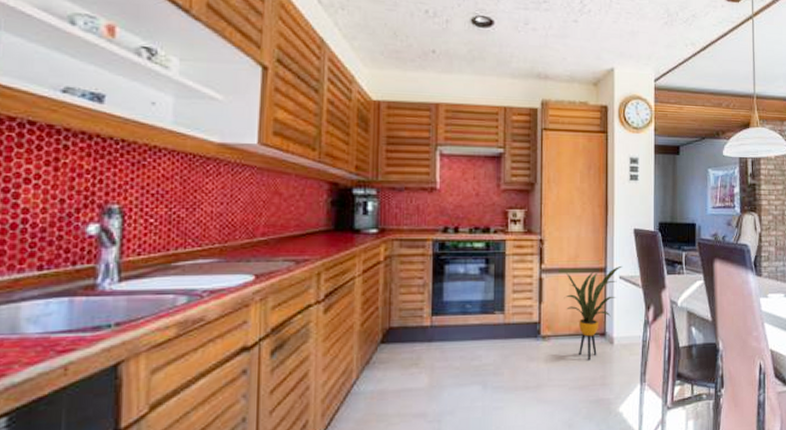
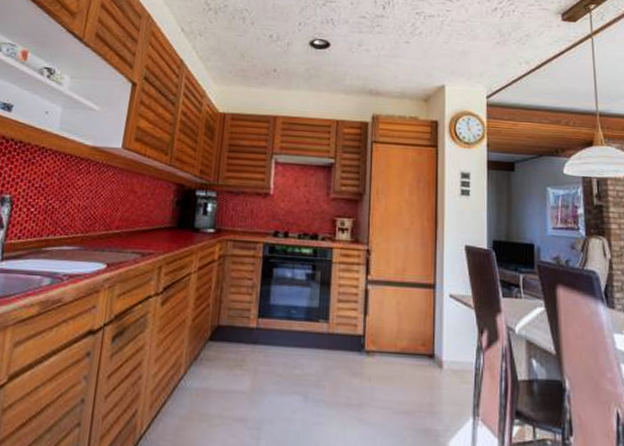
house plant: present [564,265,622,361] -> none [390,283,452,384]

